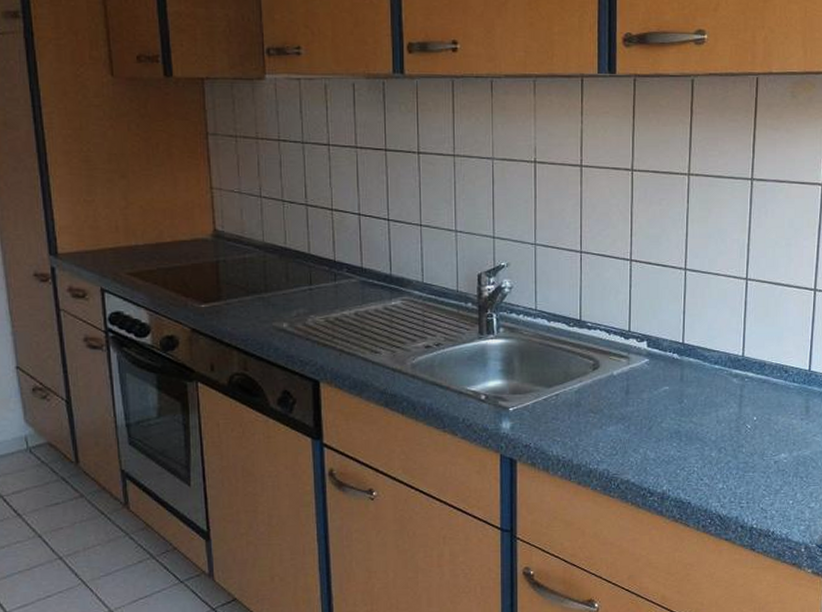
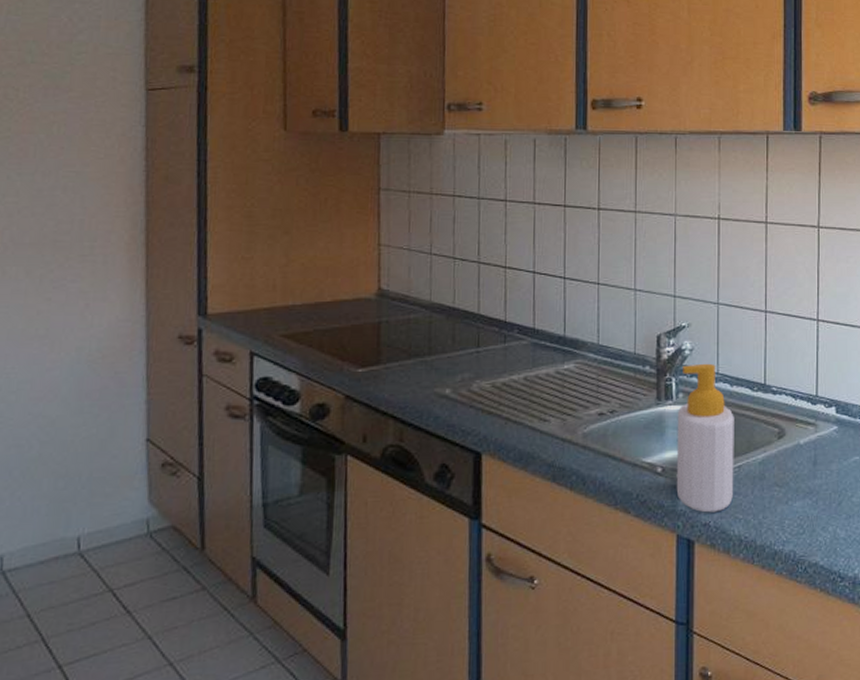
soap bottle: none [498,300,552,436] -> present [676,363,734,513]

